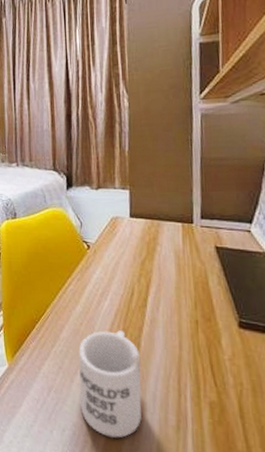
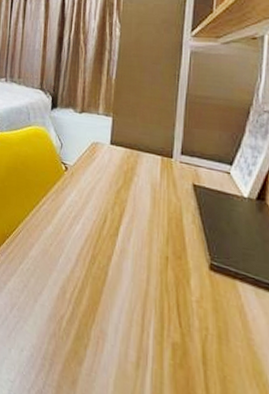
mug: present [78,330,143,438] -> none [41,254,107,367]

